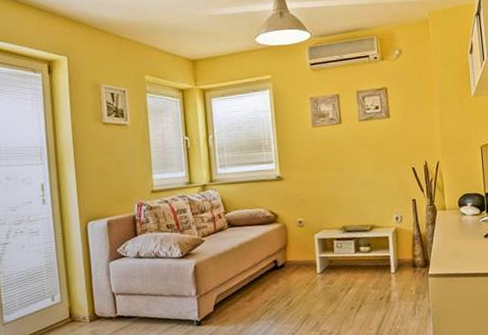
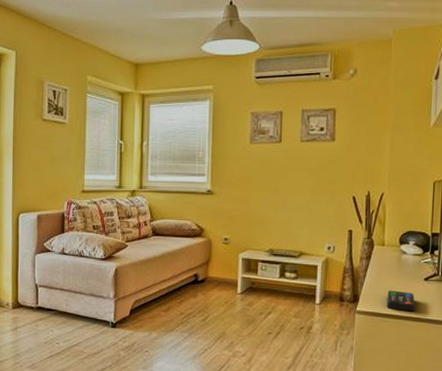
remote control: none [454,250,480,269] -> present [387,290,416,312]

